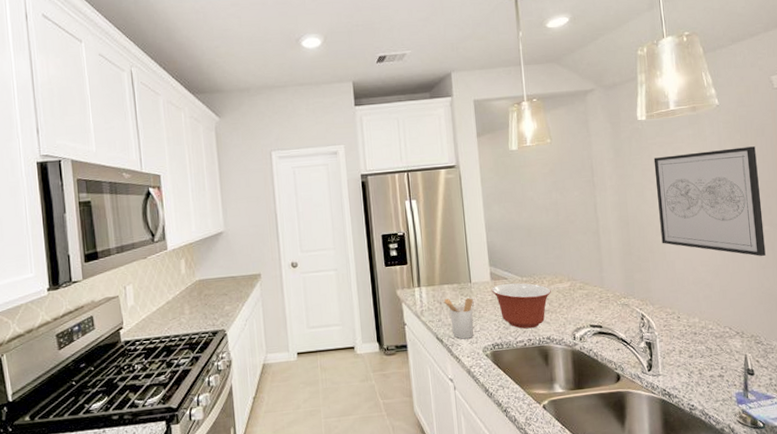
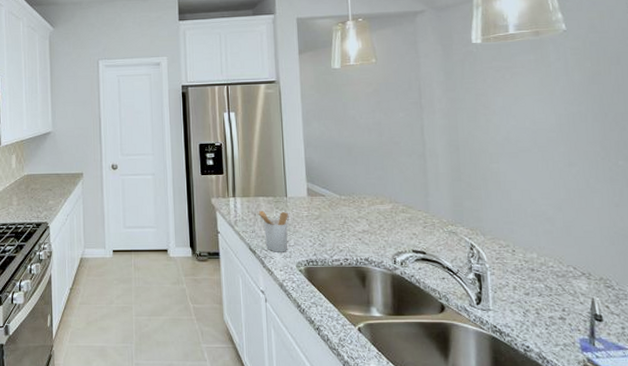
mixing bowl: present [491,283,551,329] -> none [307,200,371,248]
wall art: present [653,146,766,256] -> none [489,75,620,193]

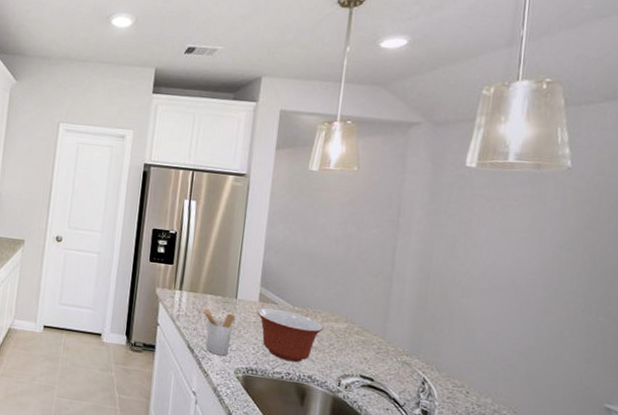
mixing bowl: none [307,200,371,248] -> present [257,308,324,363]

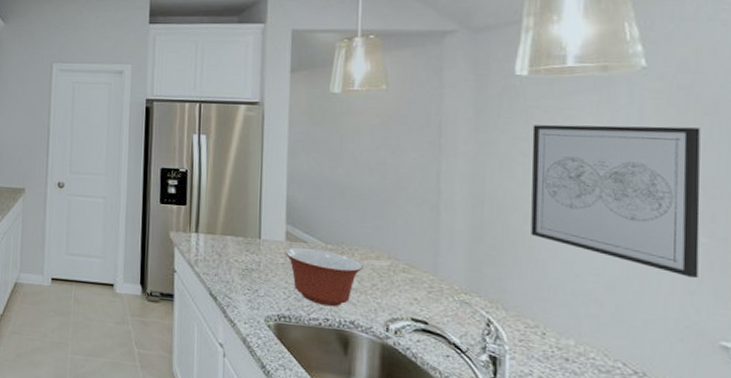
utensil holder: present [202,308,235,356] -> none [222,251,260,303]
wall art: none [465,211,608,350] -> present [531,124,700,278]

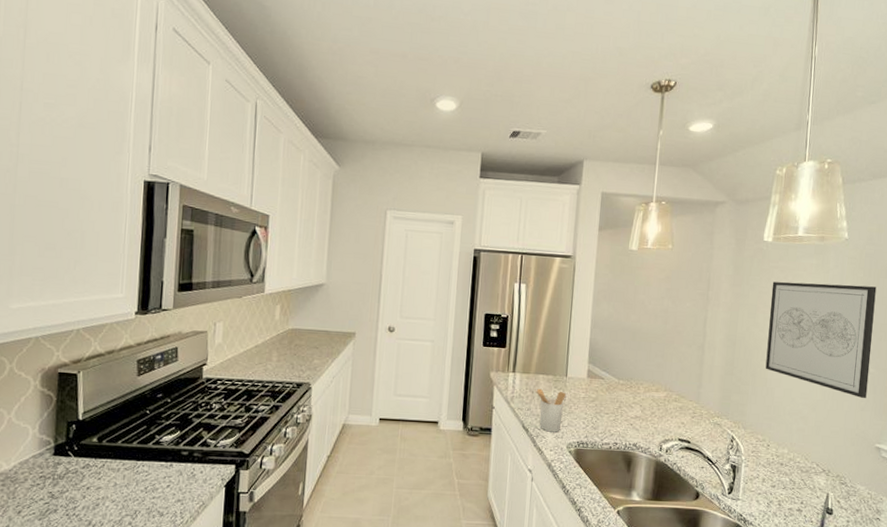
utensil holder: none [222,251,260,303] -> present [535,388,566,432]
mixing bowl: present [284,247,363,307] -> none [585,383,646,433]

